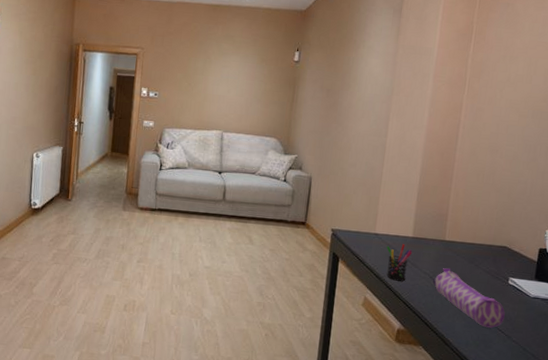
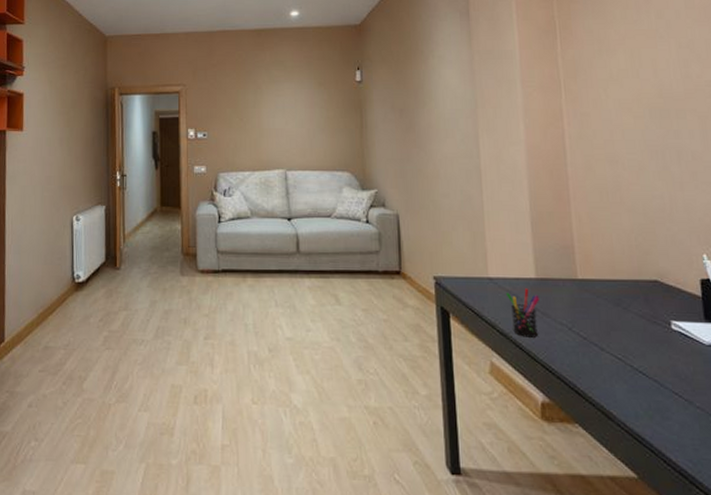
pencil case: present [431,268,505,328] -> none [572,315,678,392]

